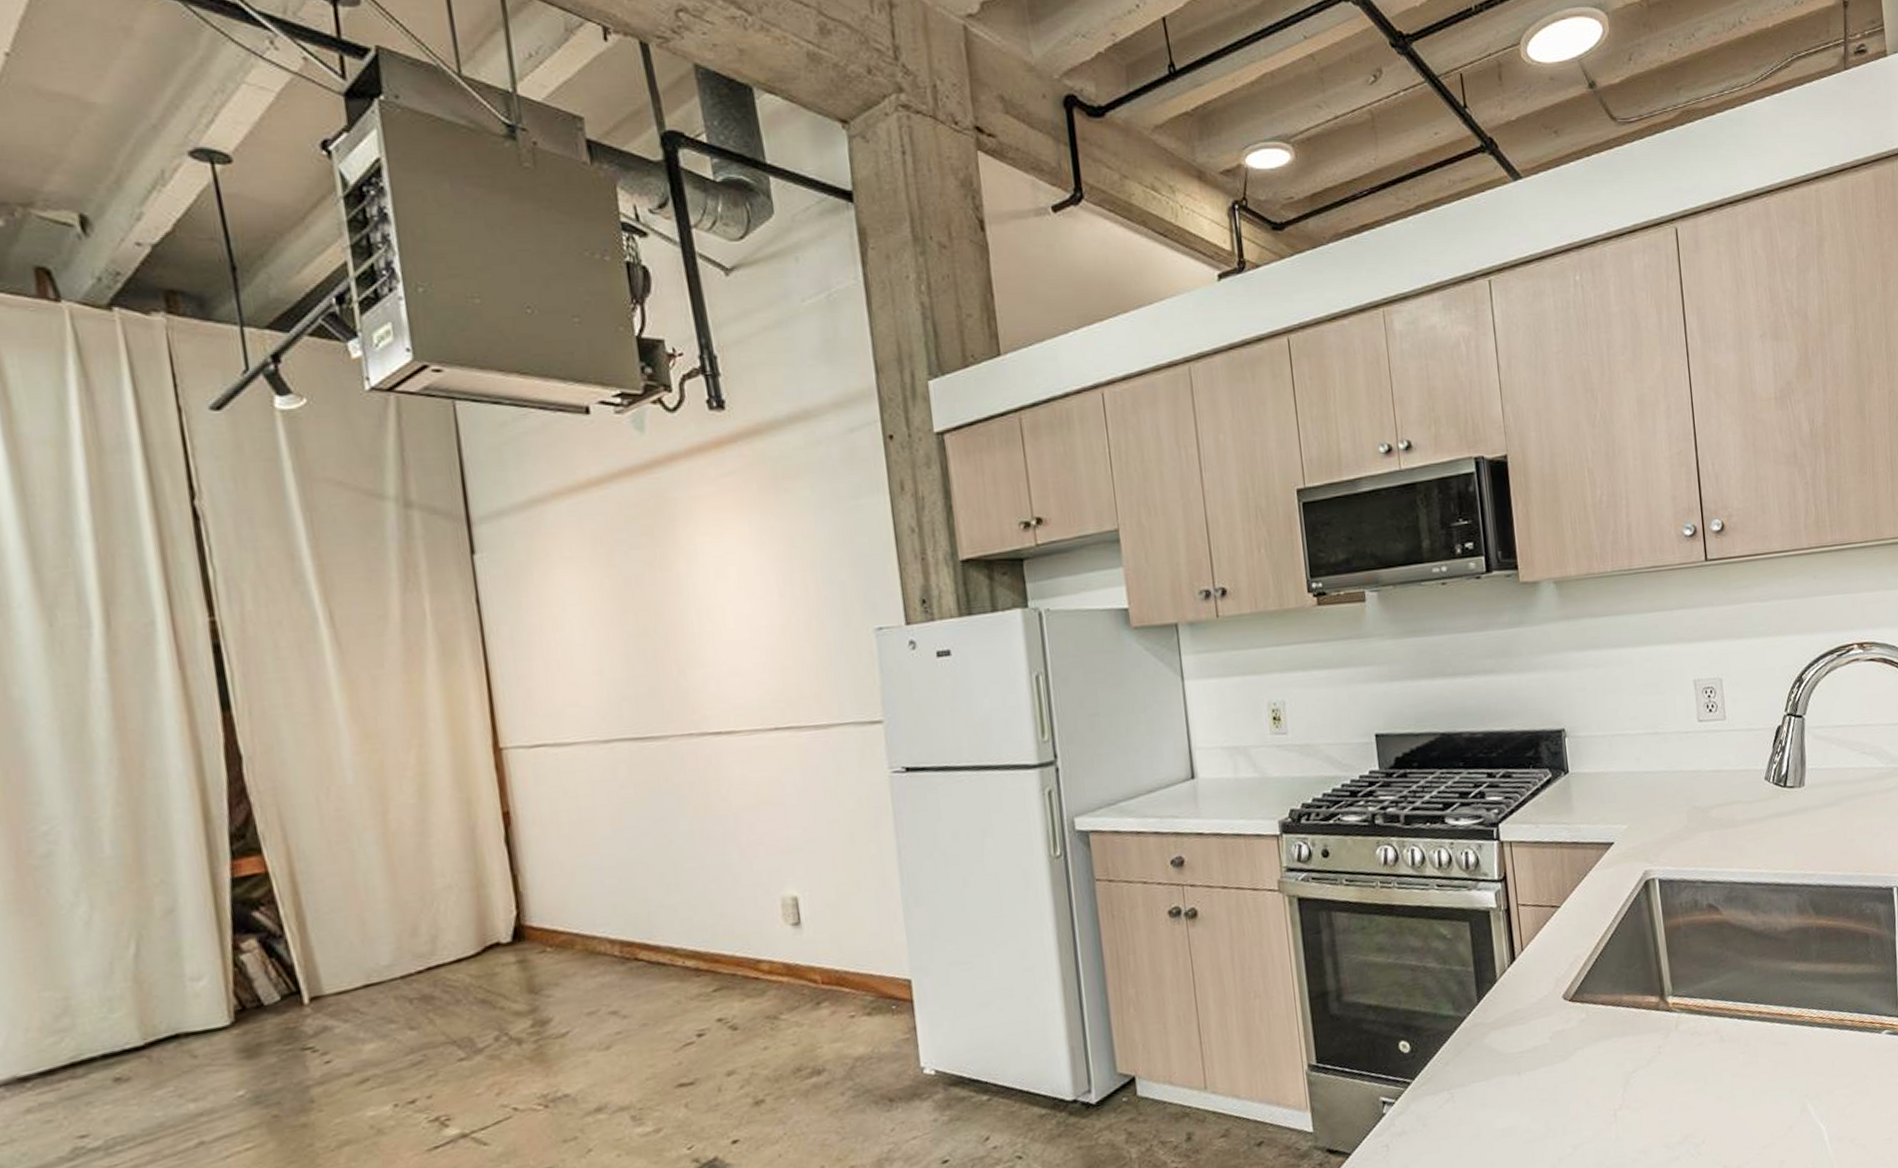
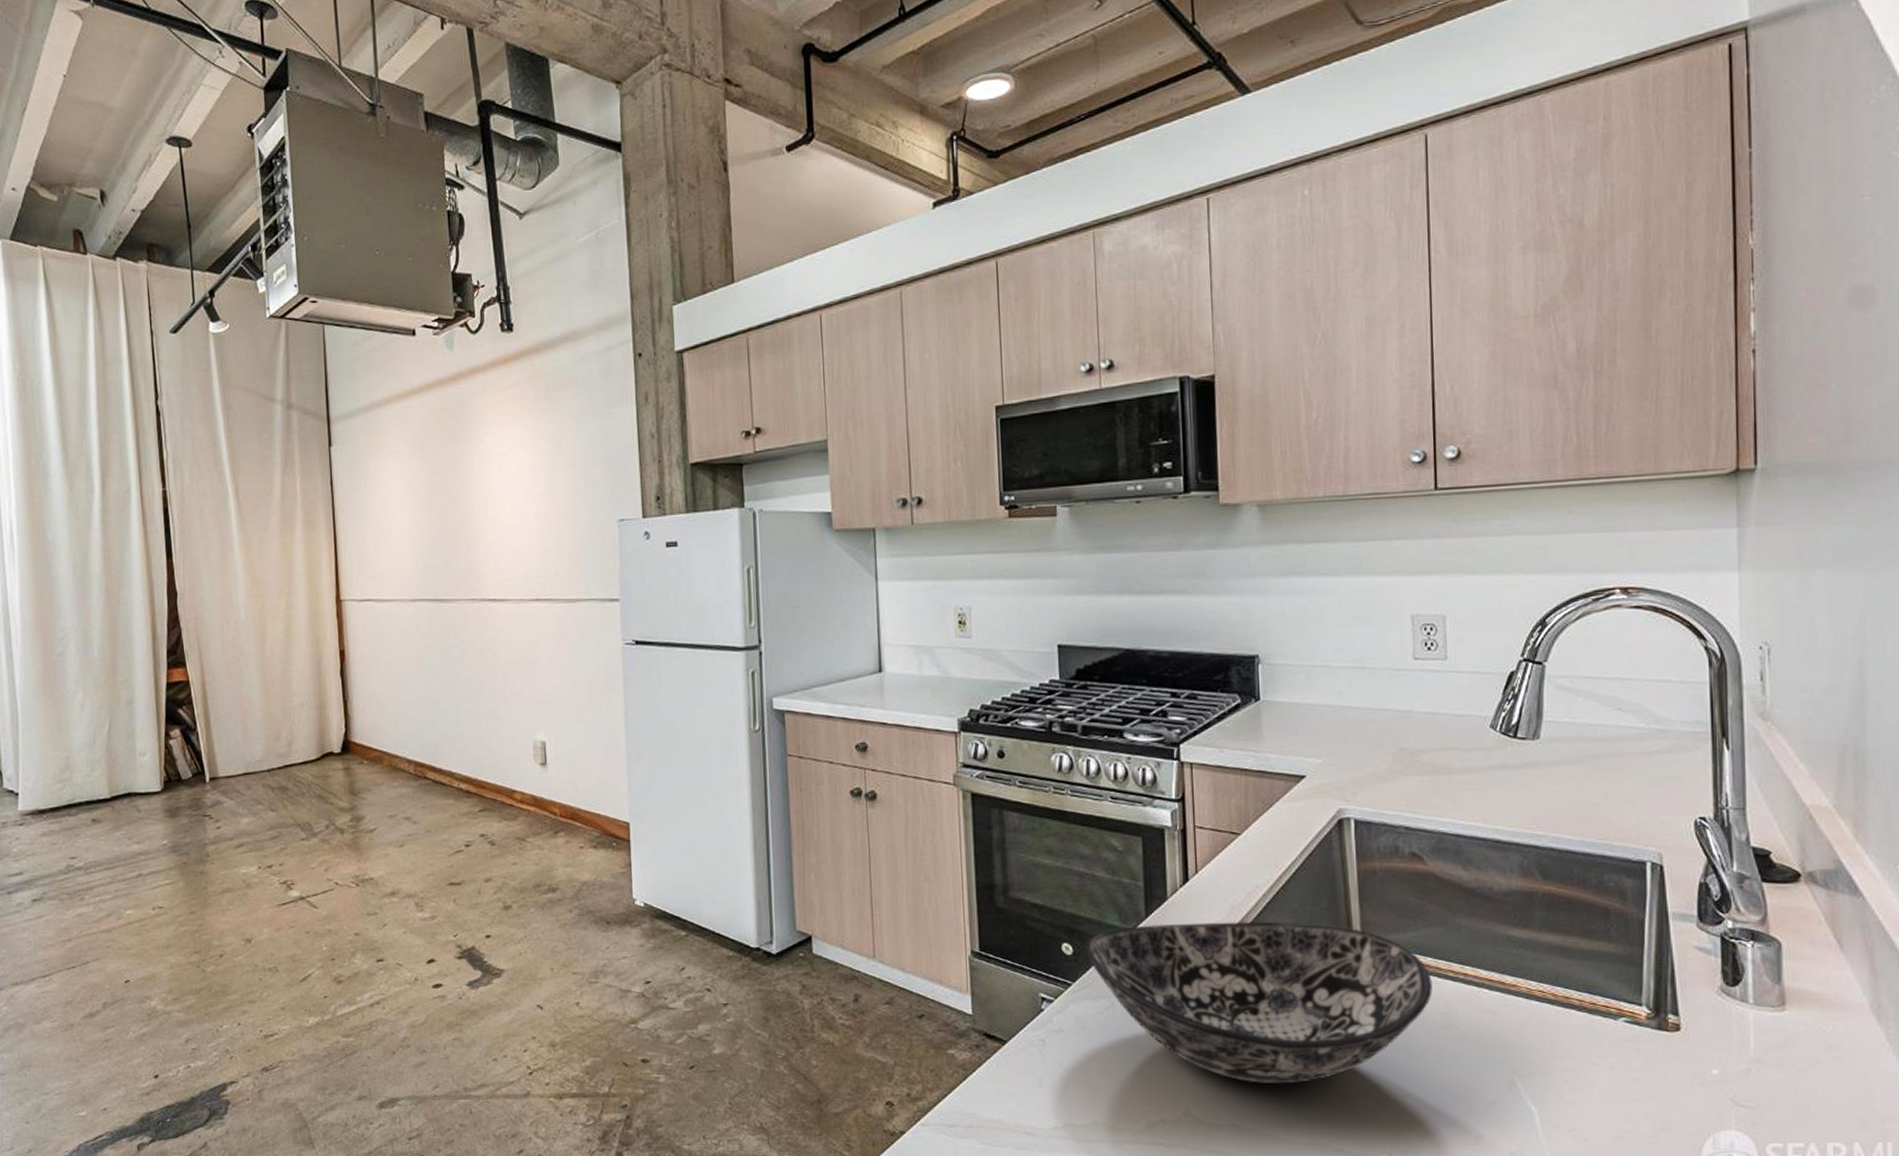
bowl: none [1422,983,1735,1151] -> present [1086,921,1433,1085]

